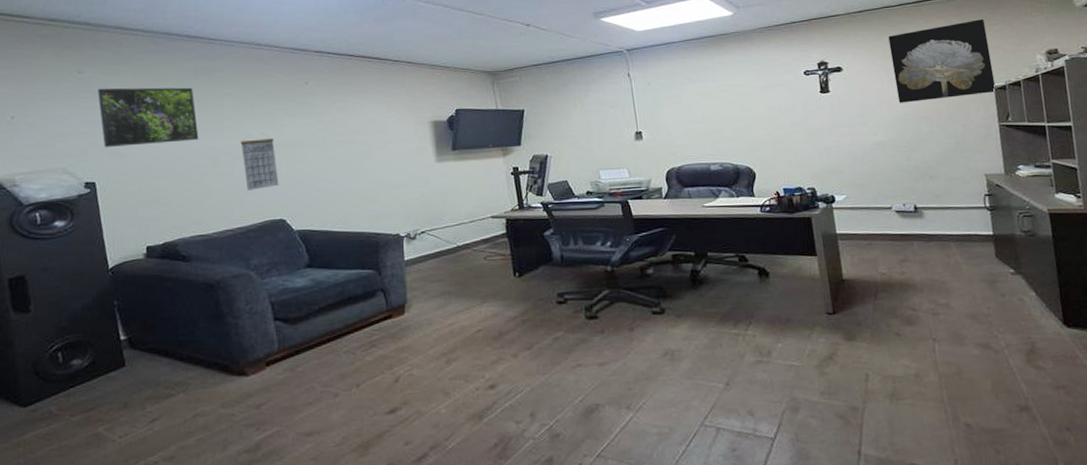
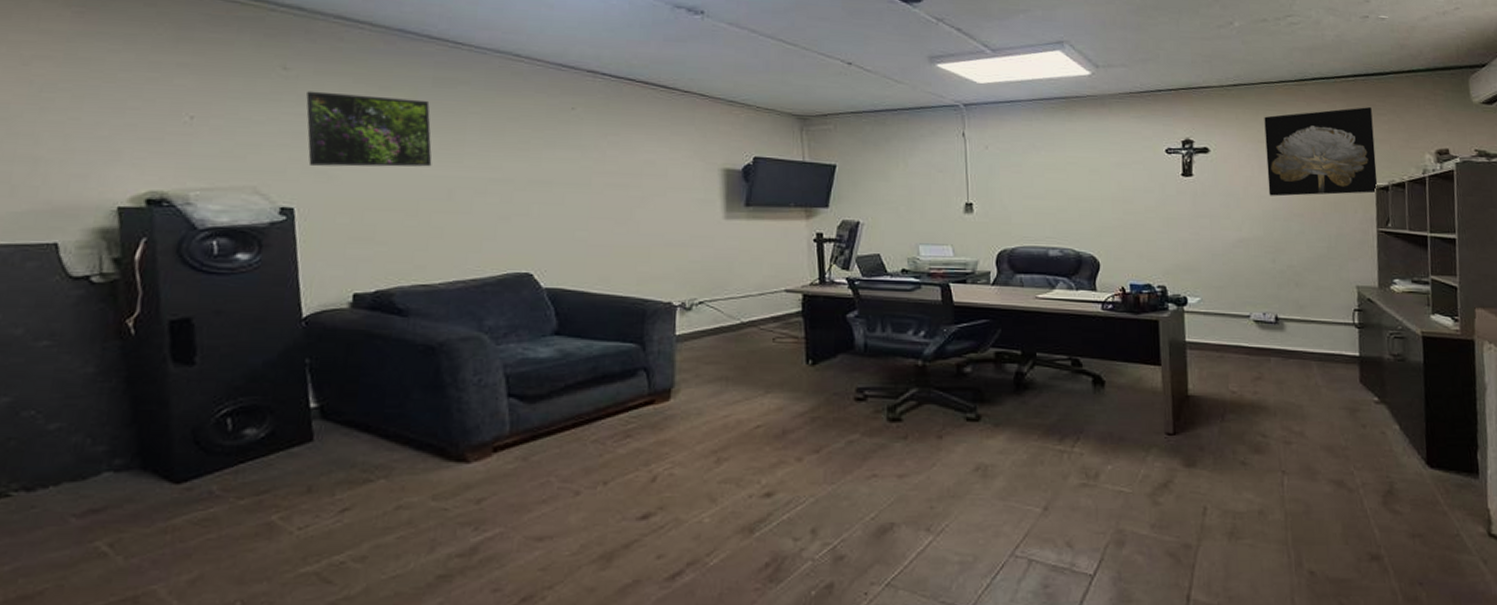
calendar: present [240,138,279,191] -> none [484,170,529,235]

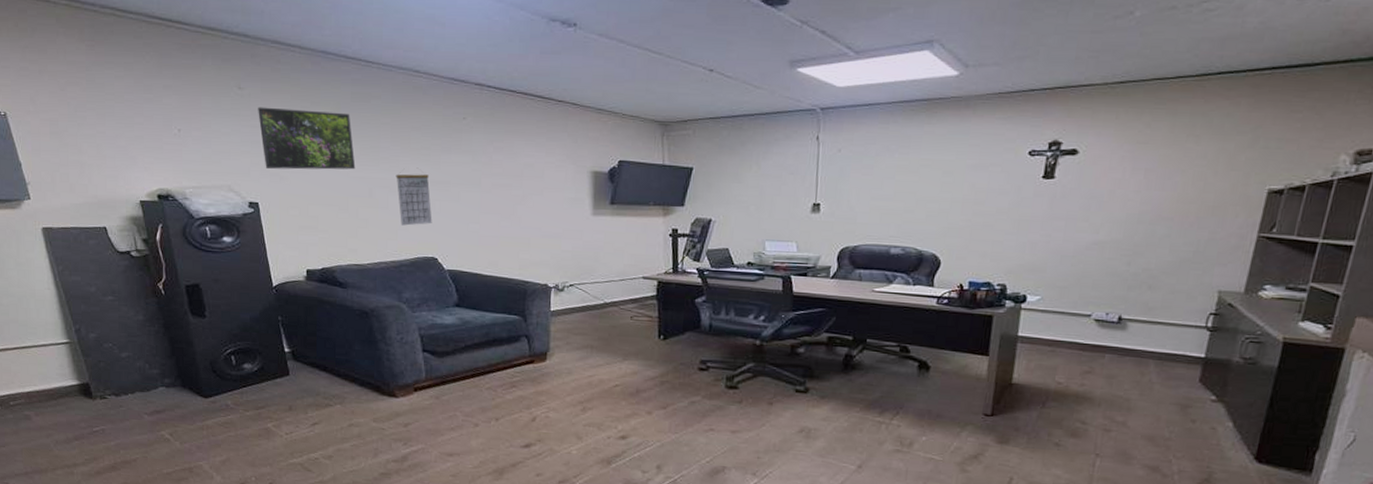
calendar: none [484,170,529,235] -> present [396,172,432,226]
wall art: present [1264,107,1378,197] -> none [1137,103,1285,200]

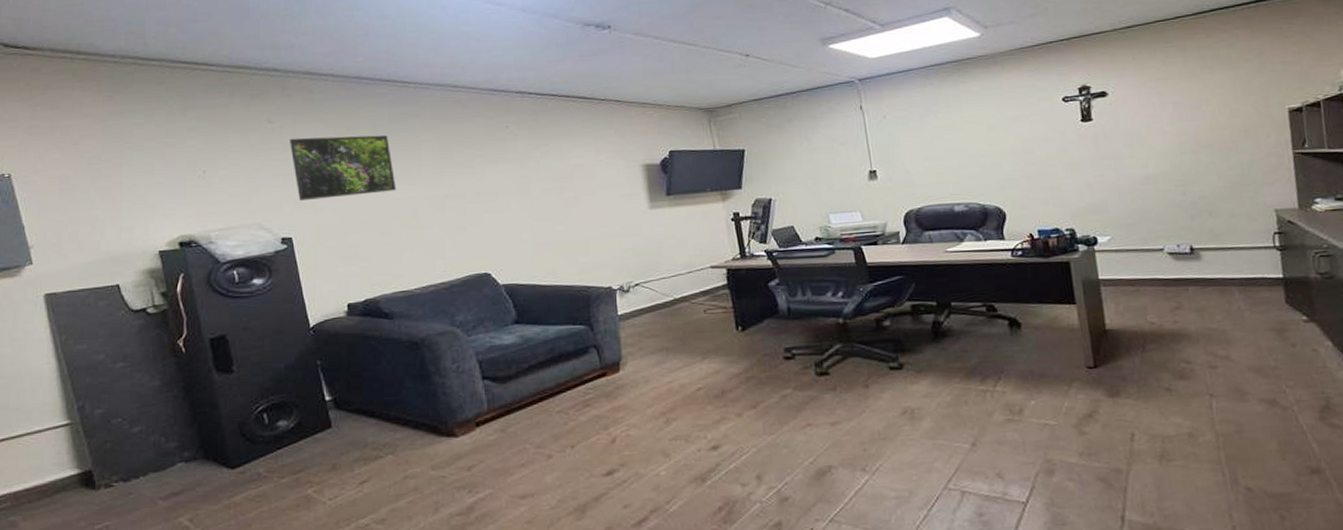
calendar: present [396,172,432,226] -> none [440,187,482,243]

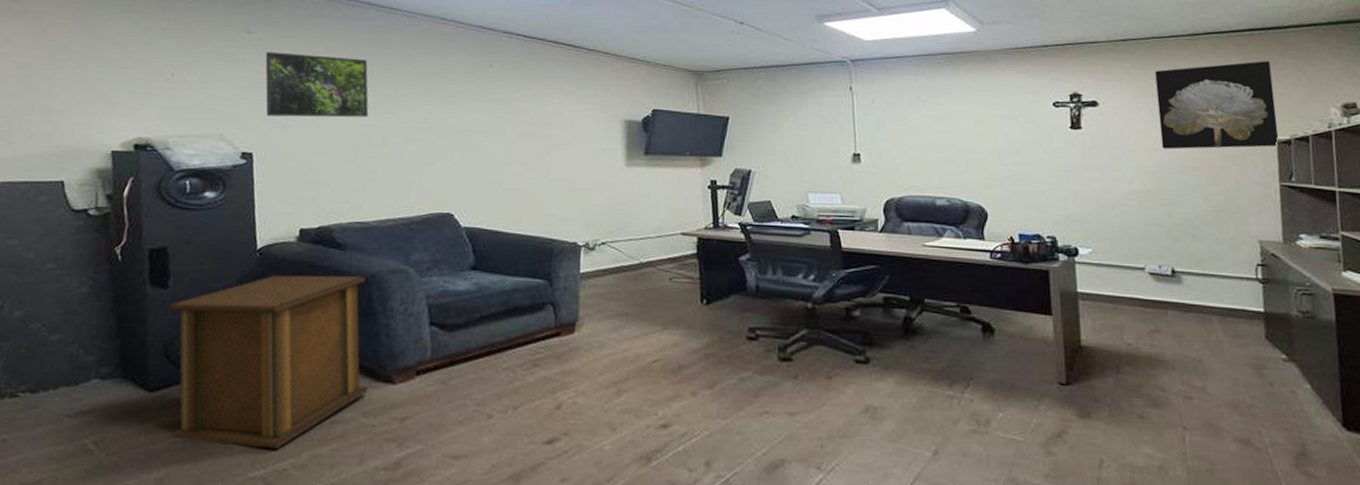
side table: none [237,340,433,509] -> present [169,275,368,450]
wall art: none [1162,31,1291,131] -> present [1155,61,1280,150]

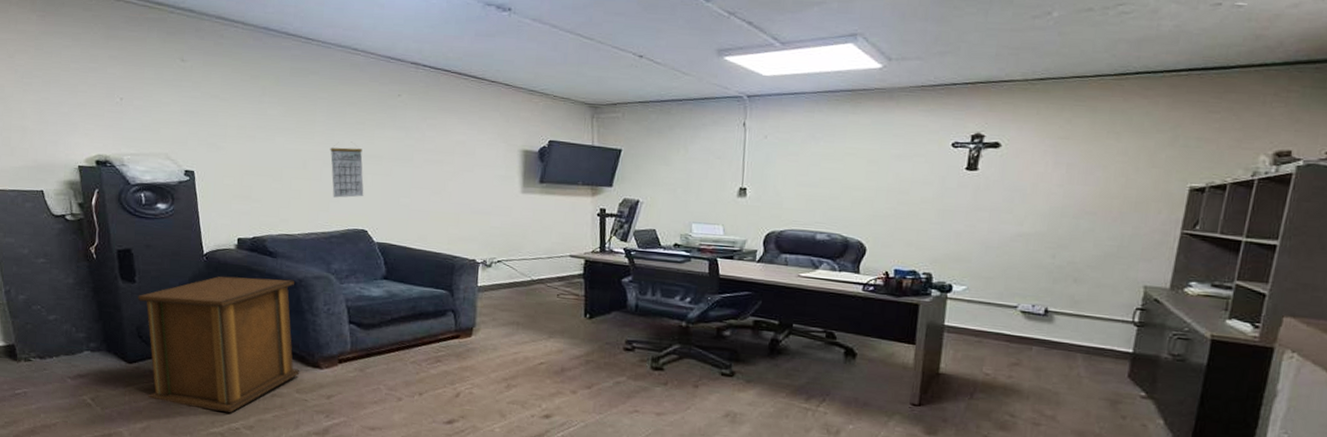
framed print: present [265,51,369,118] -> none [199,78,291,142]
calendar: none [412,120,451,178] -> present [330,145,364,198]
wall art: present [1155,61,1280,150] -> none [1060,103,1203,195]

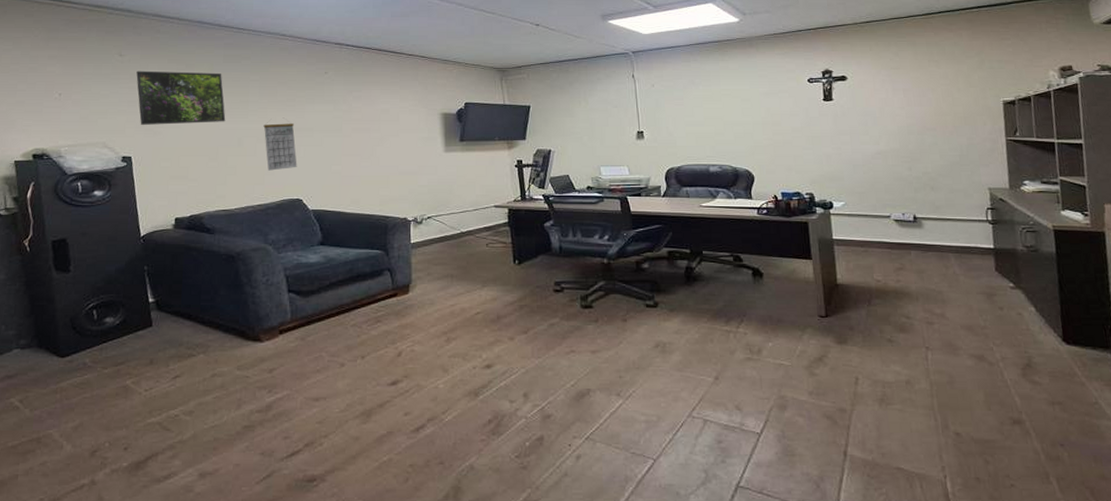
side table: present [138,276,300,413] -> none [72,254,241,400]
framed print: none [199,78,291,142] -> present [136,70,226,125]

